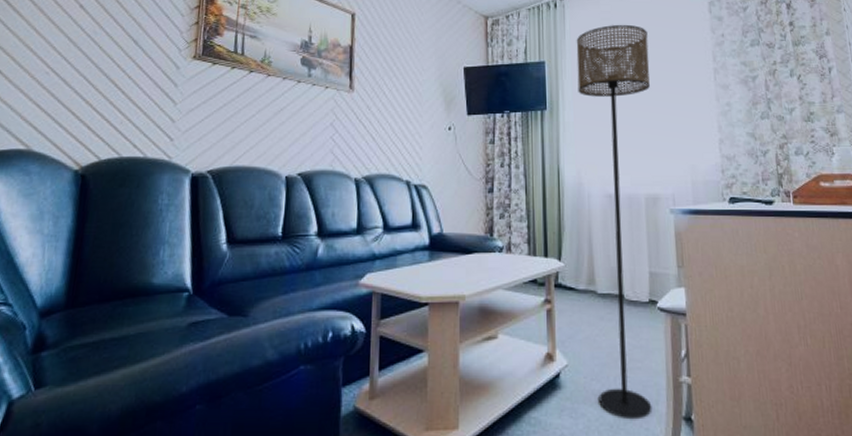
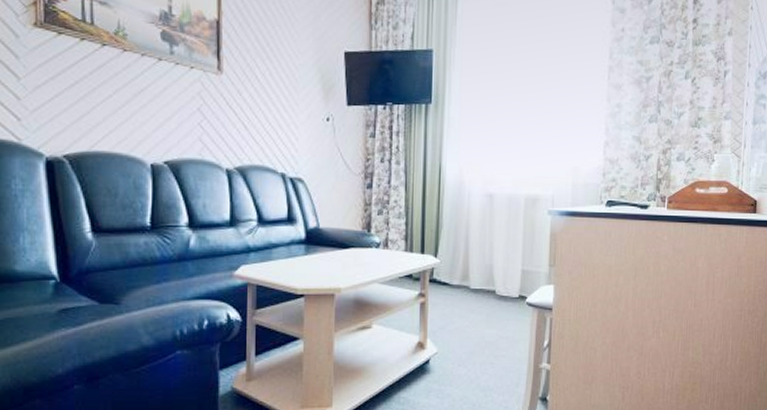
floor lamp: present [576,24,652,420] -> none [464,11,545,400]

